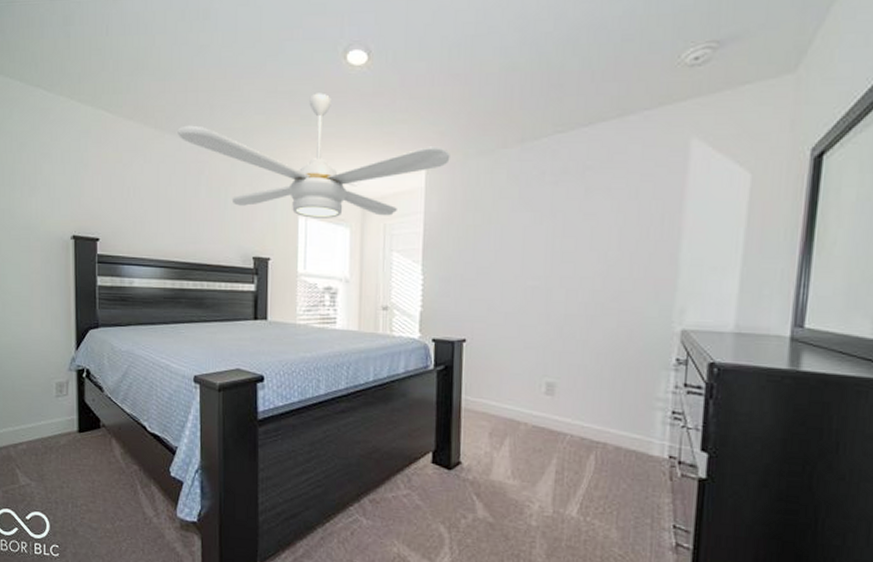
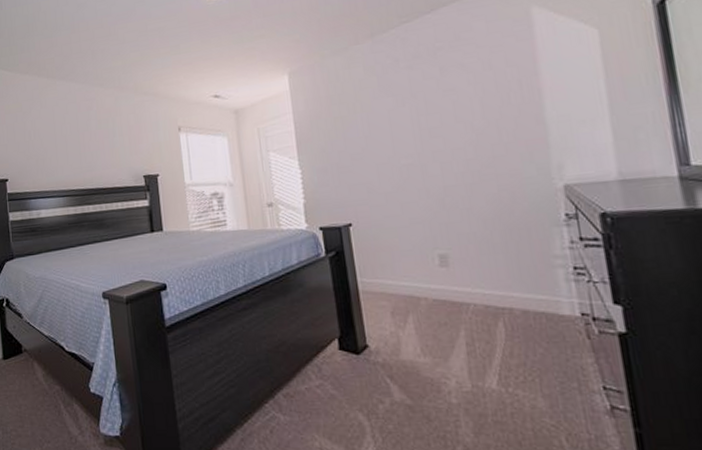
ceiling fan: present [177,93,450,218] -> none [66,25,308,133]

